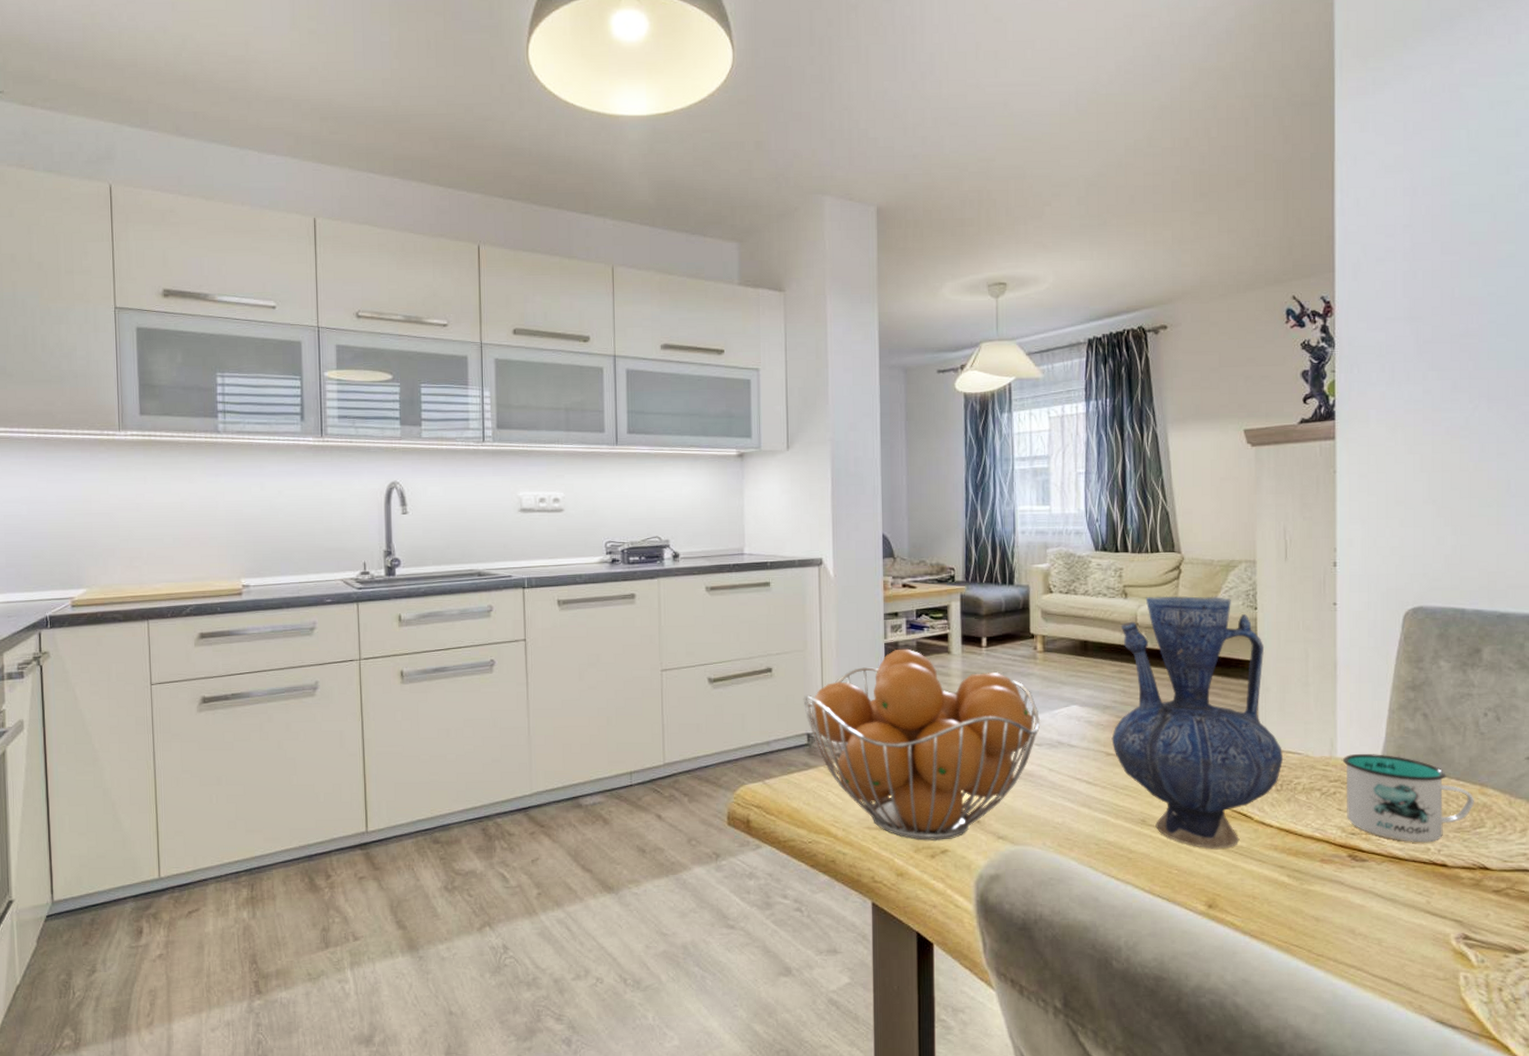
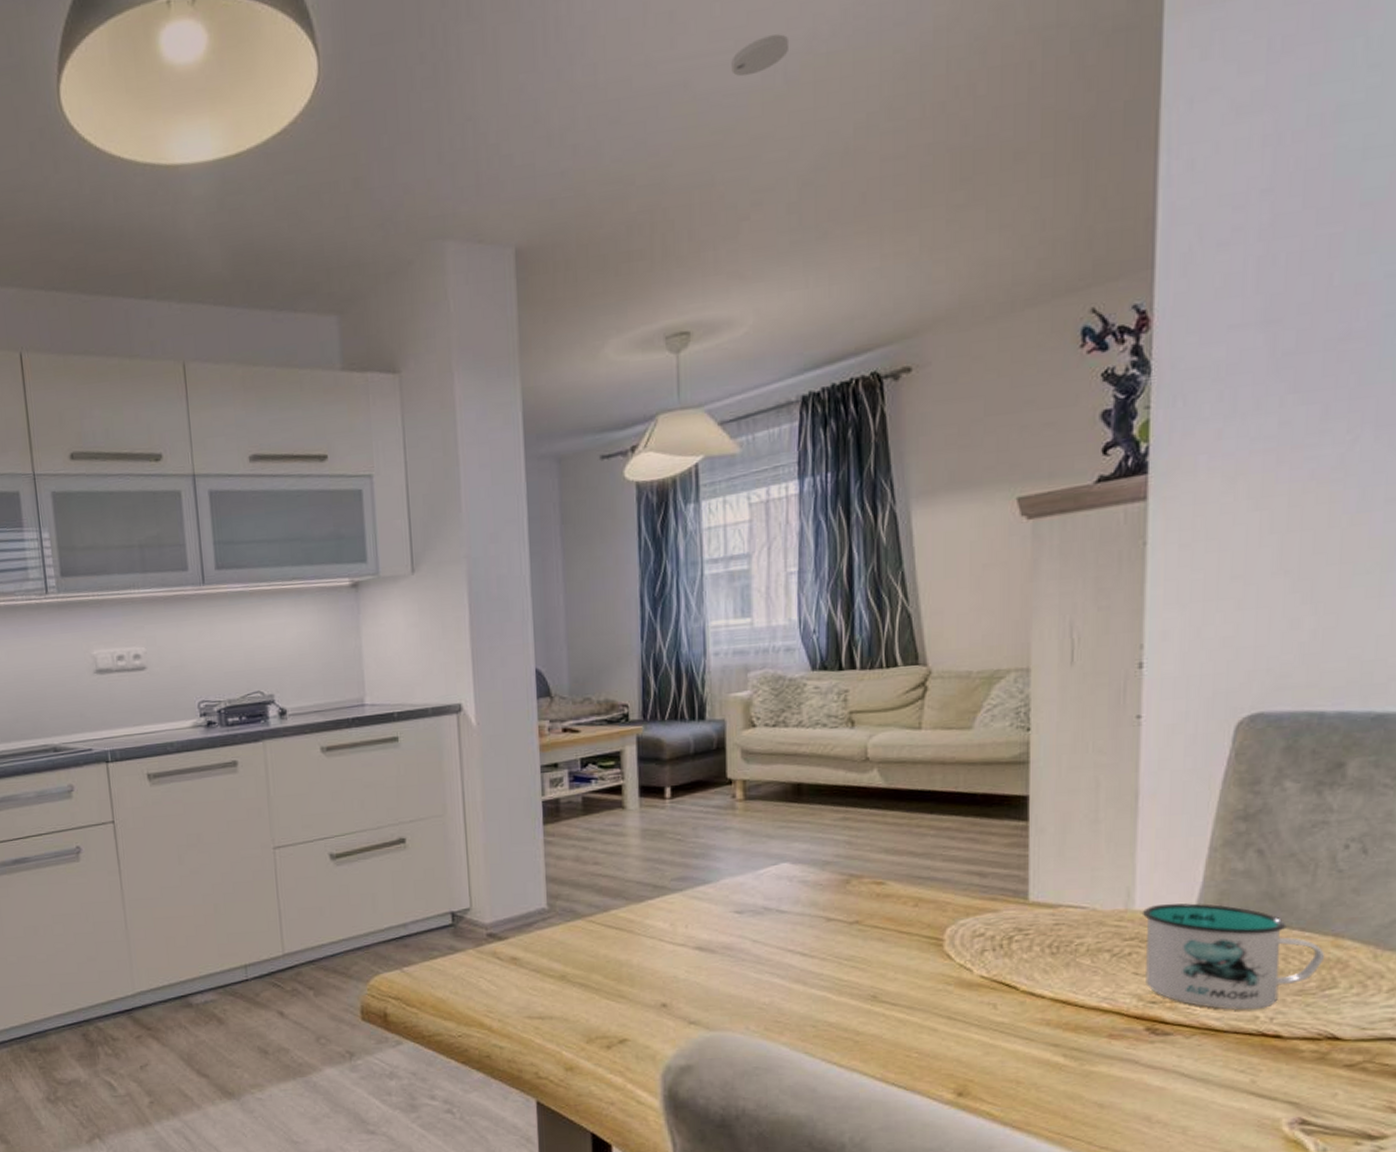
fruit basket: present [803,648,1041,841] -> none [444,806,742,1030]
smoke detector: none [1038,77,1080,103] -> present [731,34,790,77]
vase: present [1111,595,1284,849] -> none [833,718,1062,1027]

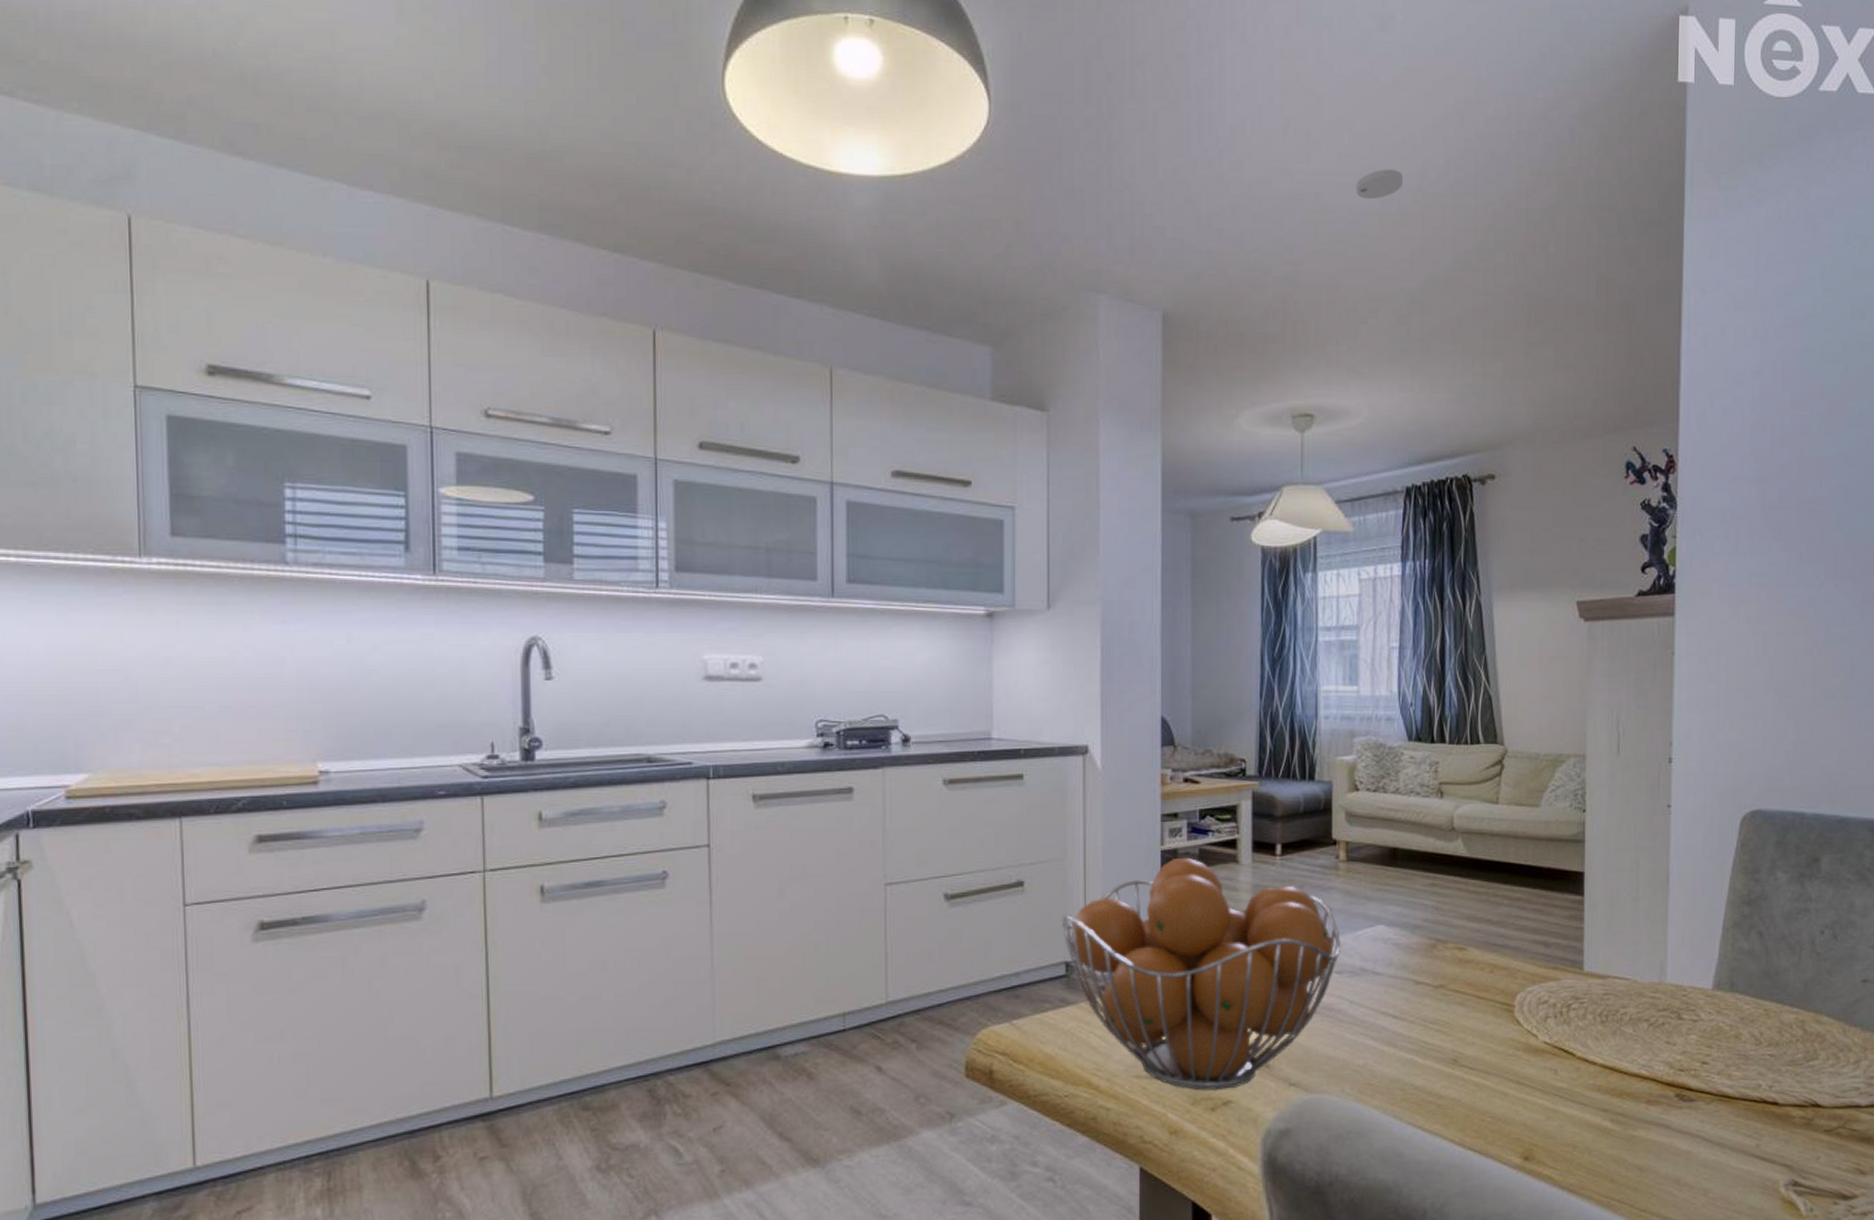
fruit basket: none [444,806,742,1030] -> present [1061,857,1342,1091]
mug: present [1142,903,1325,1010] -> none [1672,978,1809,1079]

